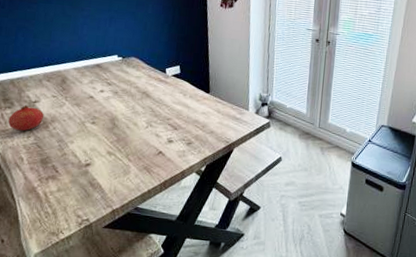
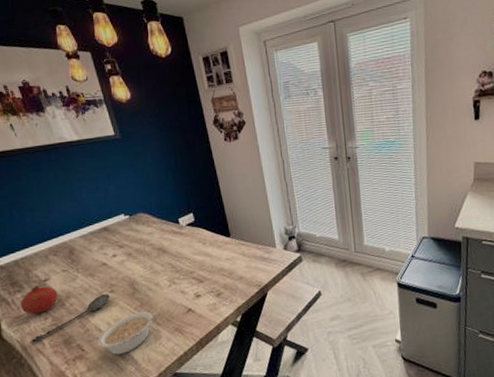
spoon: none [10,123,91,157] -> present [30,293,110,343]
legume: none [71,146,135,182] -> present [97,311,162,355]

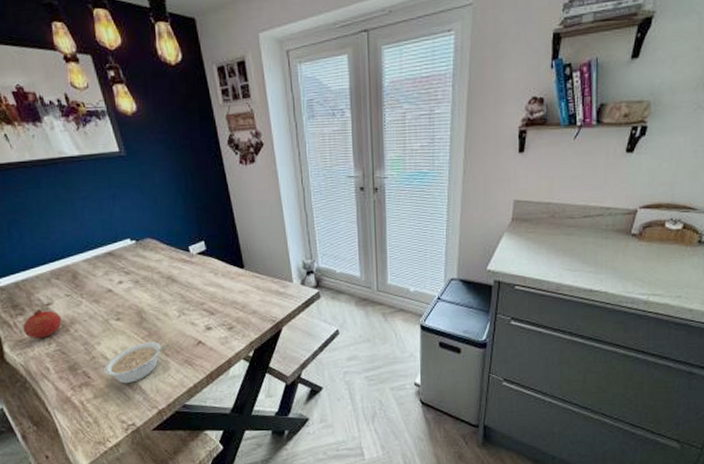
spoon: present [30,293,110,343] -> none [34,321,116,368]

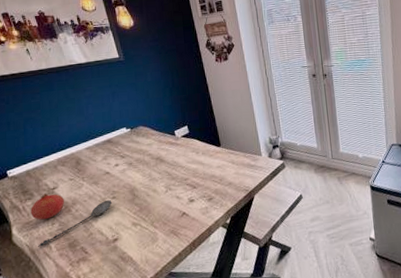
spoon: none [34,321,116,368] -> present [38,199,112,247]
legume: present [104,342,171,384] -> none [100,215,159,257]

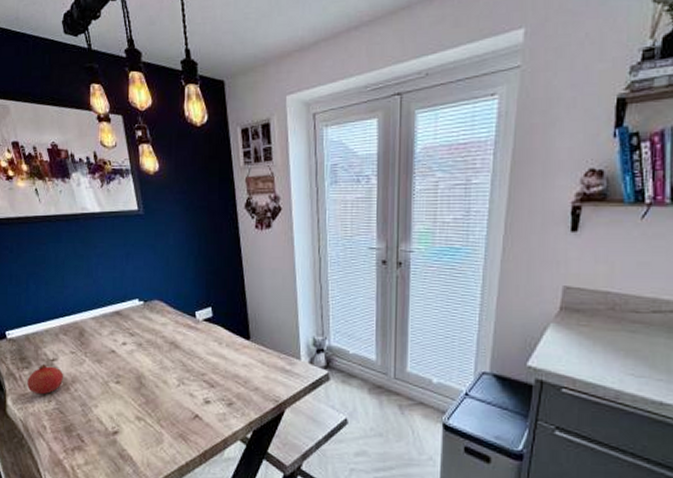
spoon: present [38,199,112,247] -> none [32,383,115,425]

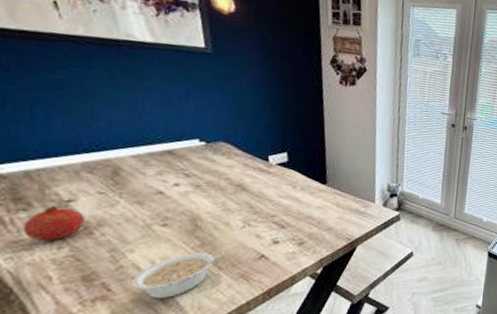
legume: none [98,410,167,453] -> present [132,253,227,299]

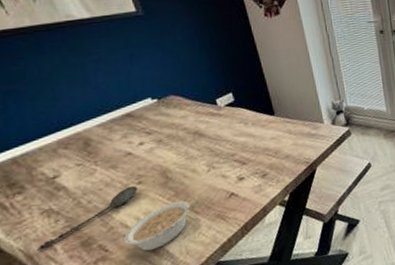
fruit: present [23,204,86,241] -> none [22,183,72,218]
spoon: none [28,226,161,276] -> present [37,185,138,251]

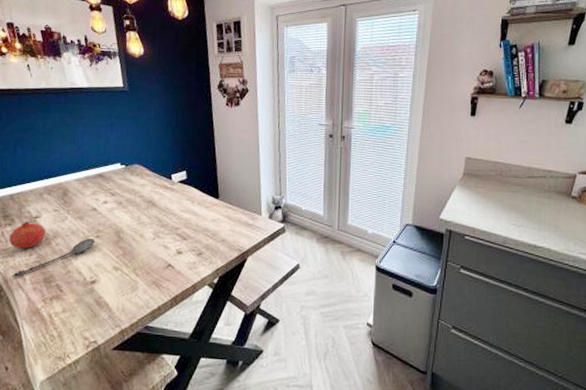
fruit: none [22,183,72,218] -> present [9,220,46,249]
legume: present [124,199,201,252] -> none [76,261,142,301]

